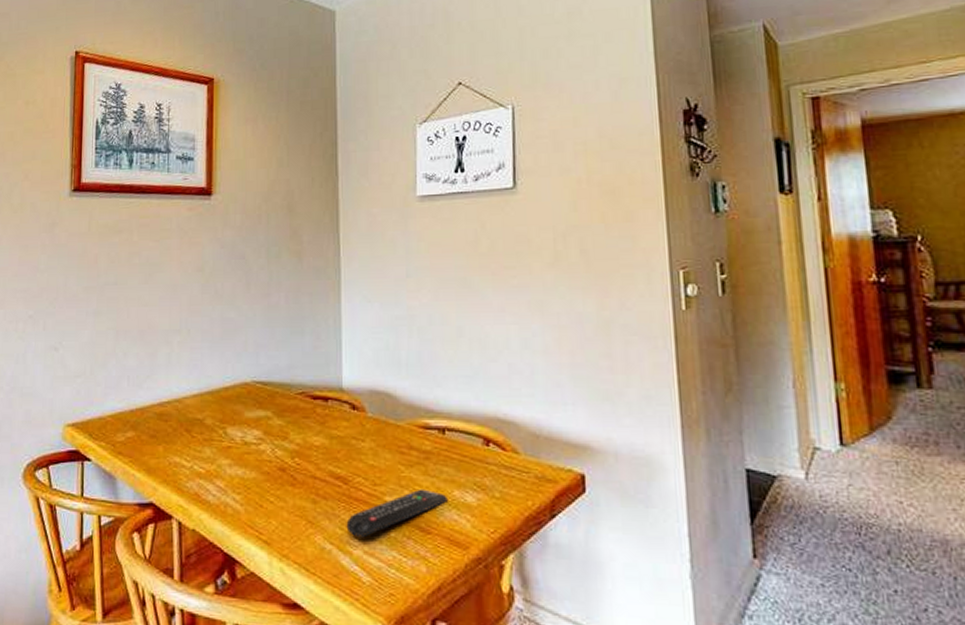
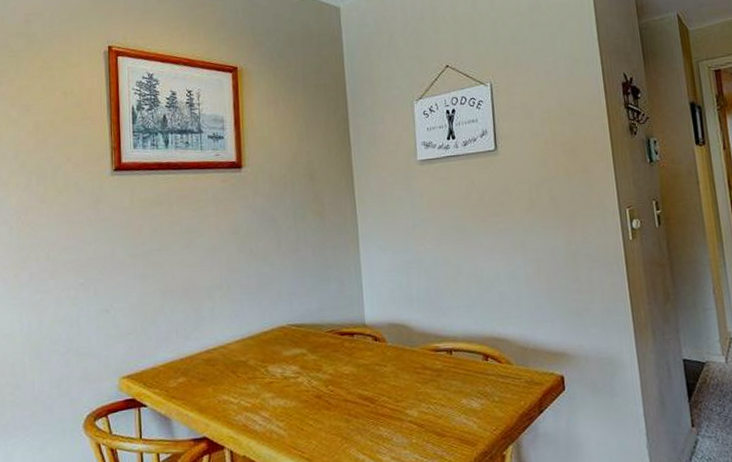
remote control: present [346,488,447,538] -> none [375,400,457,447]

